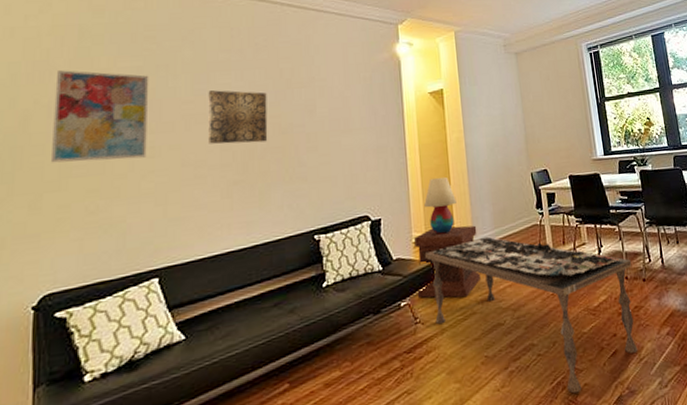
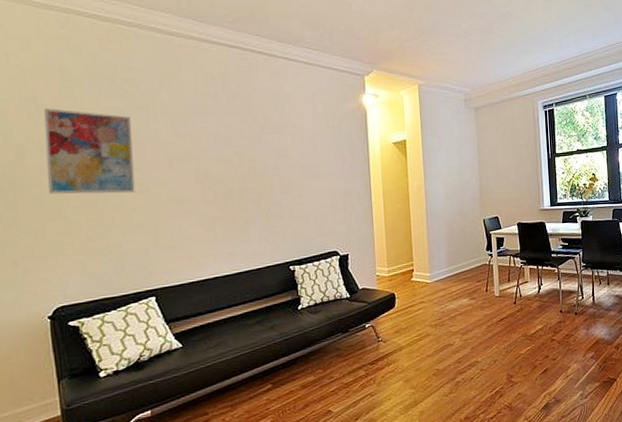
wall art: present [207,90,268,144] -> none [187,133,245,183]
side table: present [414,225,480,298] -> none [378,263,435,323]
table lamp: present [424,177,457,235] -> none [387,220,416,269]
coffee table: present [424,236,638,394] -> none [386,273,567,401]

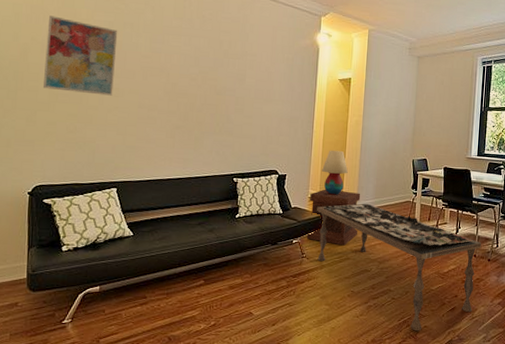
side table: none [378,263,435,323] -> present [306,189,361,246]
coffee table: none [386,273,567,401] -> present [316,203,482,331]
table lamp: none [387,220,416,269] -> present [322,150,348,195]

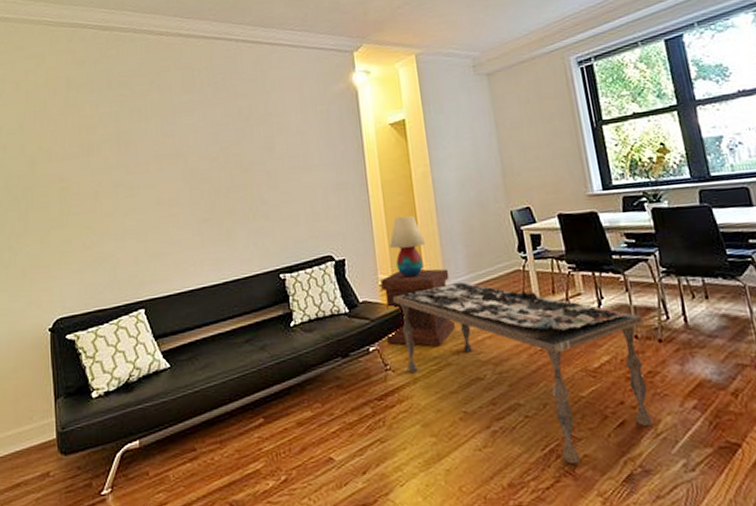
wall art: present [43,16,118,96] -> none [52,118,128,202]

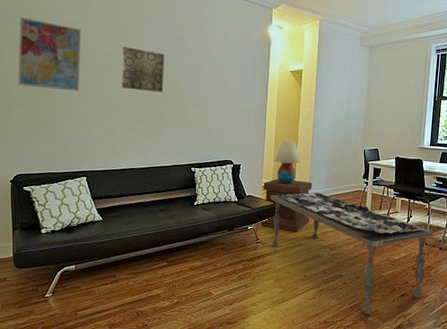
wall art: none [52,118,128,202] -> present [18,17,82,91]
wall art: none [176,130,232,184] -> present [120,47,165,93]

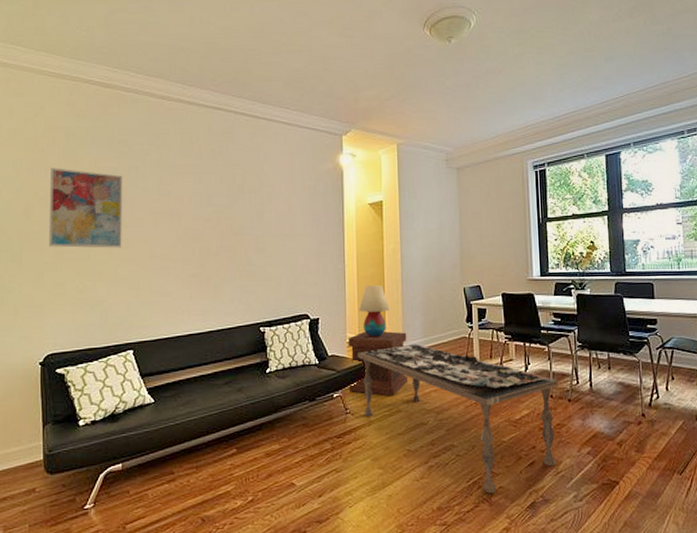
wall art: present [120,47,165,93] -> none [171,192,222,241]

